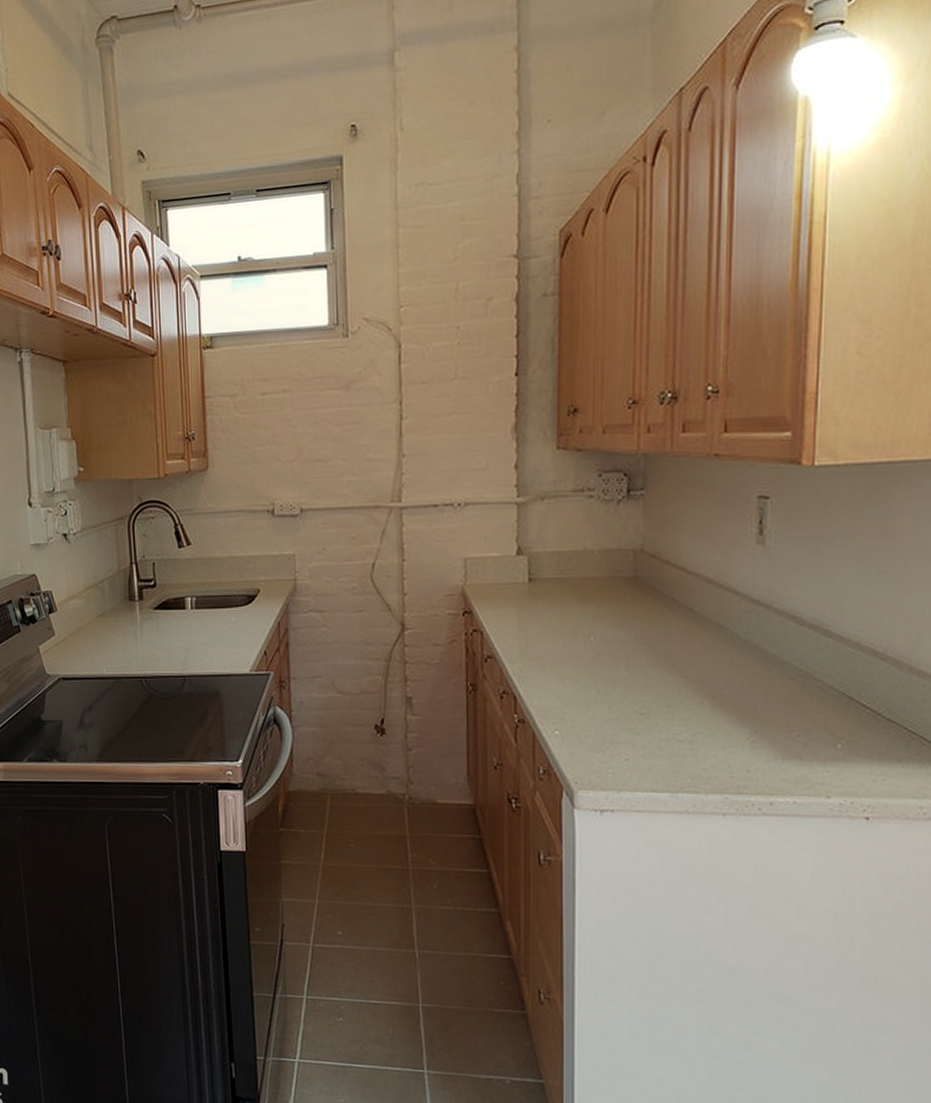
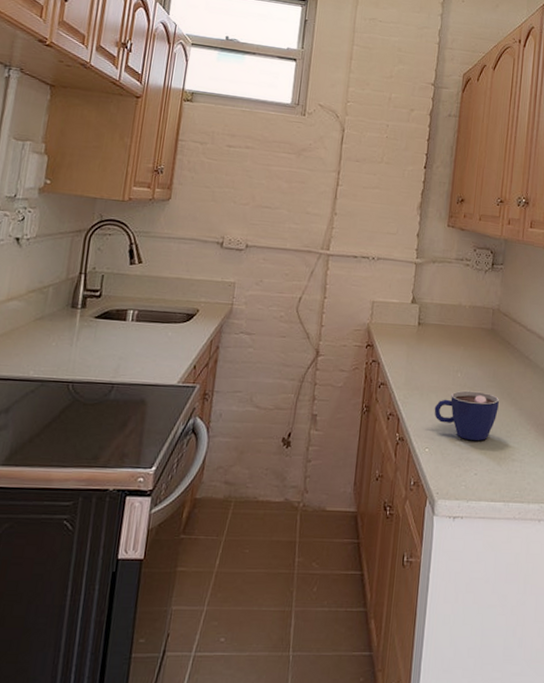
cup: none [562,658,653,719] -> present [434,390,499,441]

